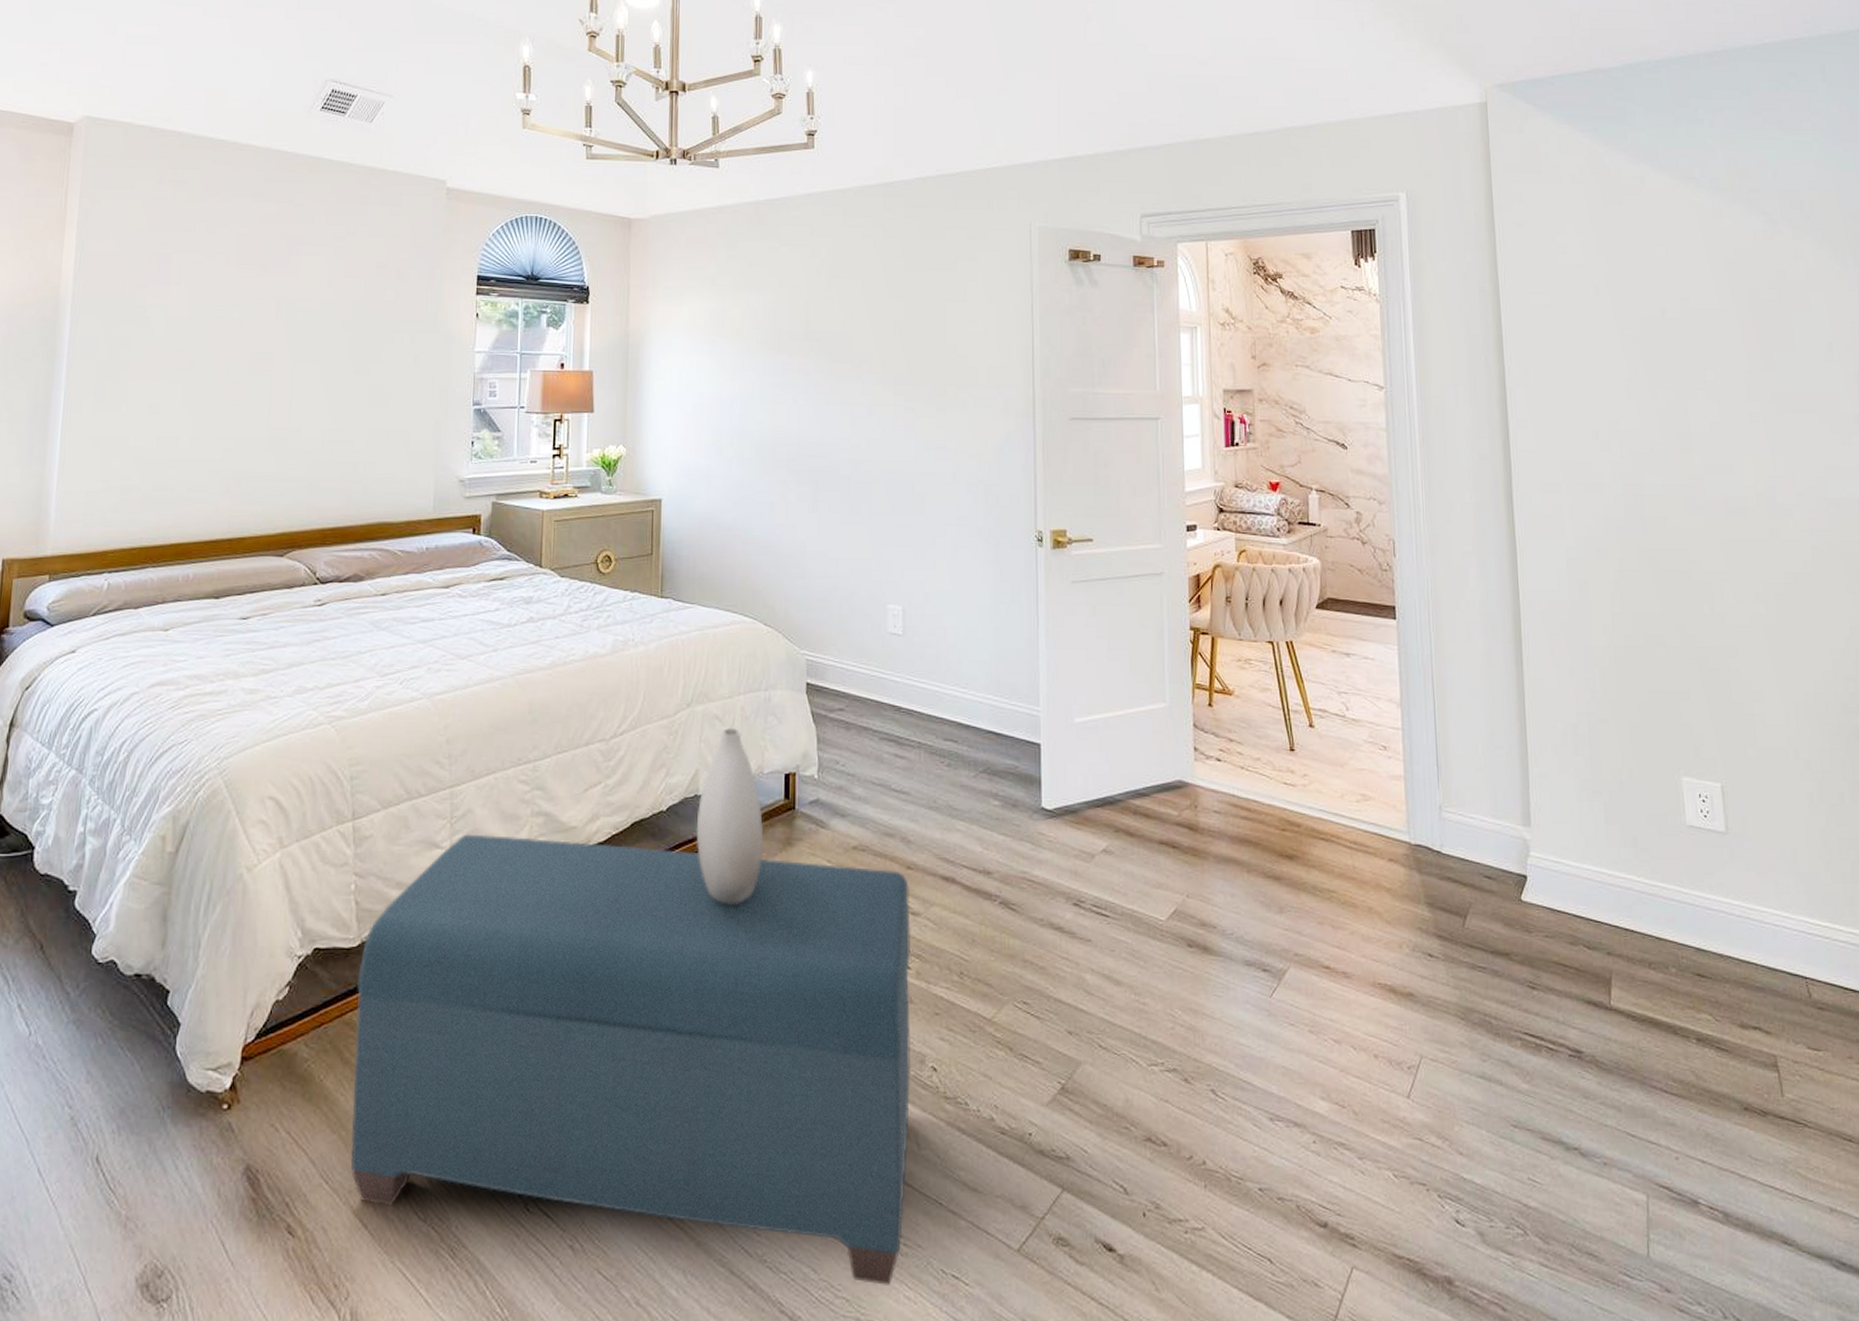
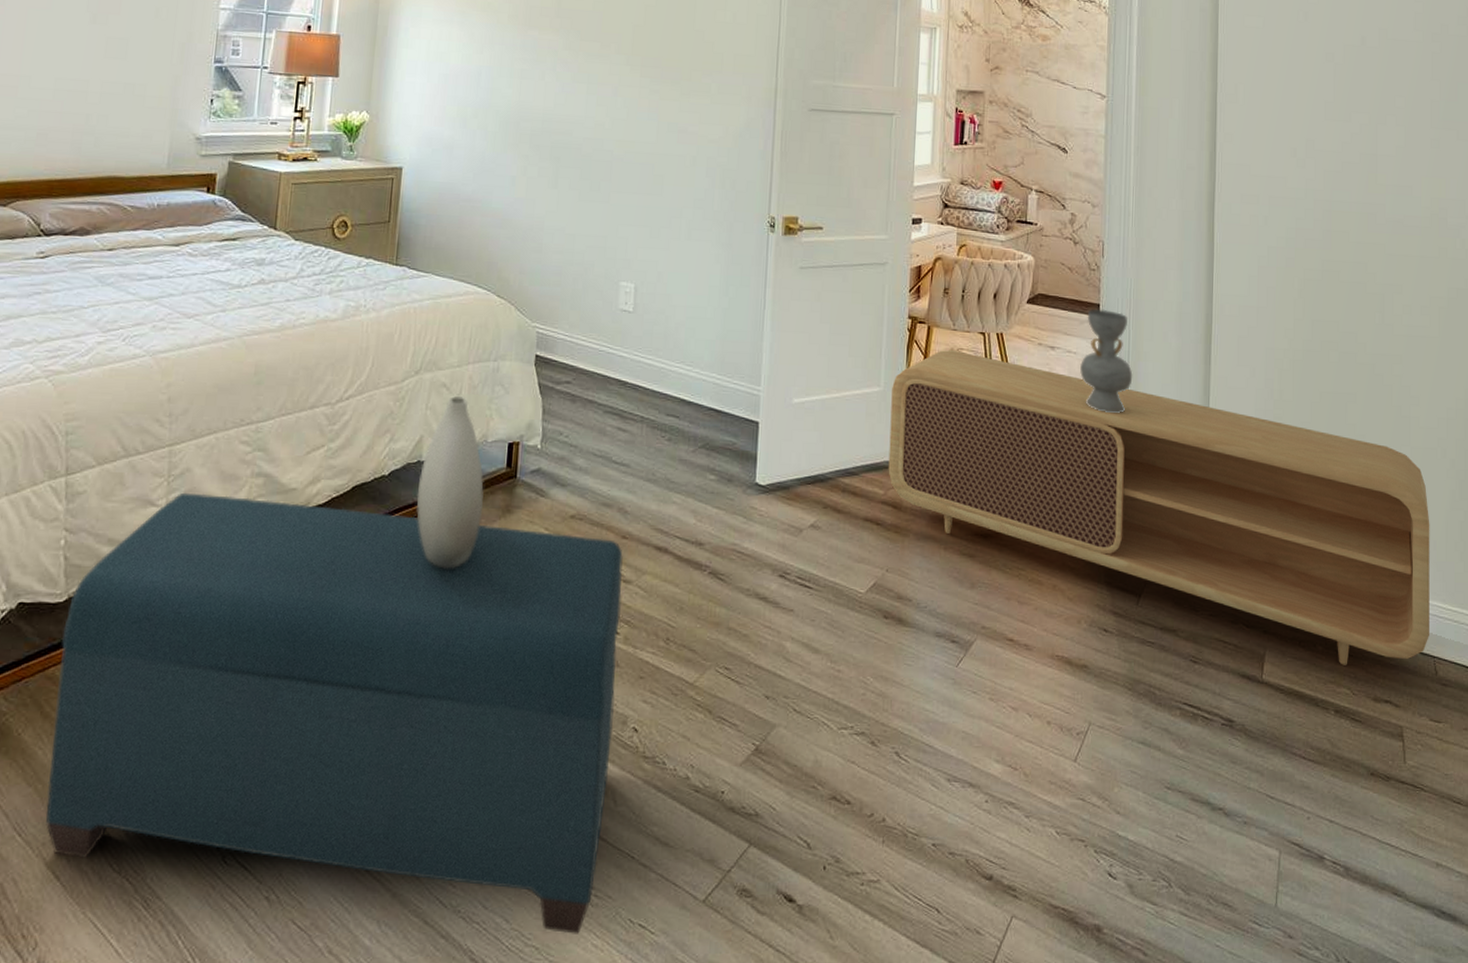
tv stand: none [1178,661,1798,989] -> present [888,350,1430,665]
decorative vase: none [1379,611,1438,721] -> present [1080,309,1133,413]

